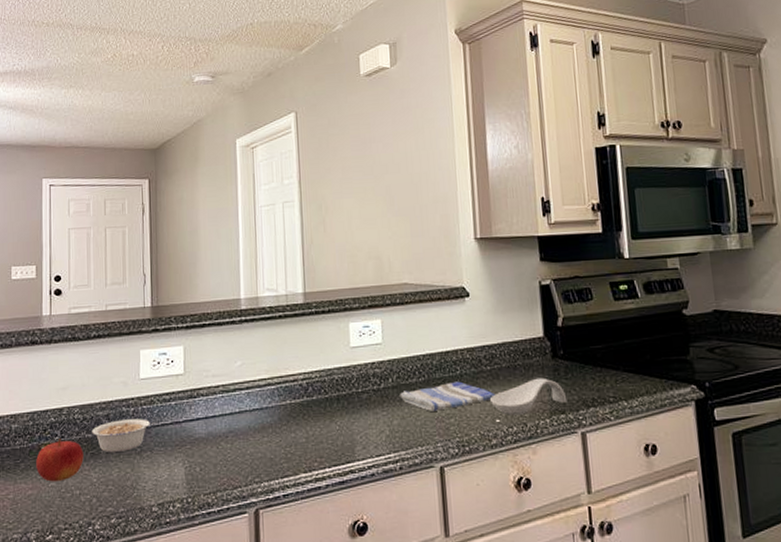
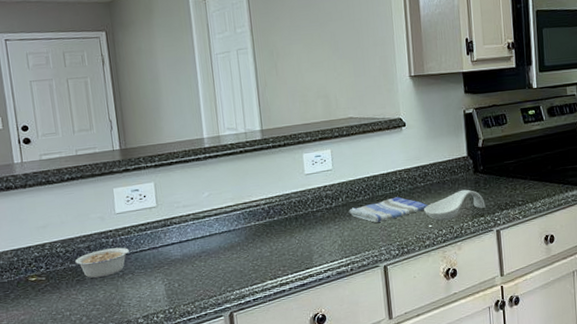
fruit: present [36,438,84,482] -> none [24,270,70,307]

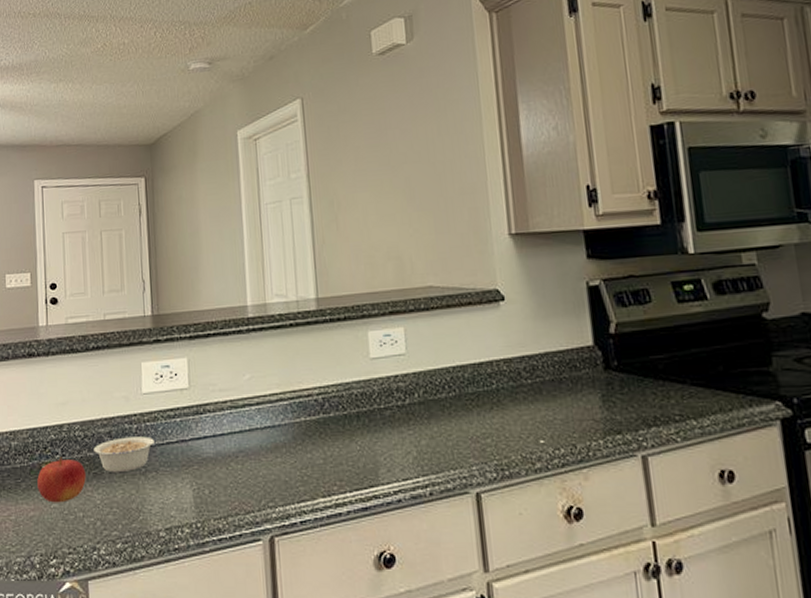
fruit: none [24,270,70,307] -> present [37,457,86,503]
dish towel: present [349,196,429,223] -> none [427,396,539,430]
spoon rest: present [424,189,486,221] -> none [532,392,624,435]

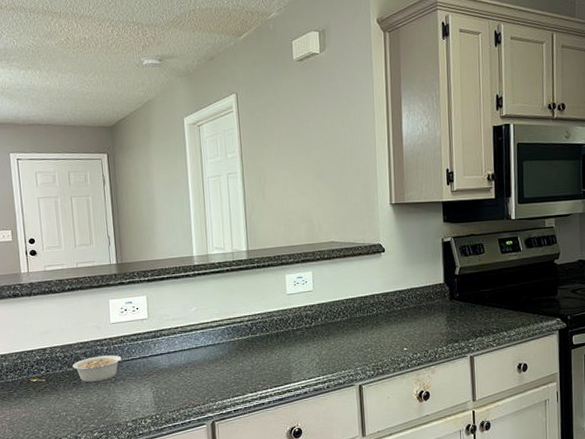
fruit: present [37,457,86,503] -> none [26,372,67,407]

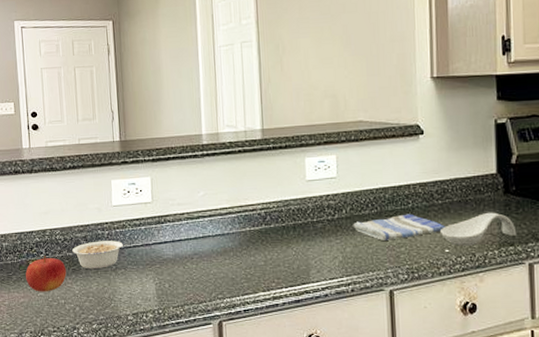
fruit: none [26,372,67,407] -> present [25,256,66,292]
dish towel: none [327,319,404,343] -> present [353,214,446,240]
spoon rest: none [400,315,460,345] -> present [441,212,517,246]

